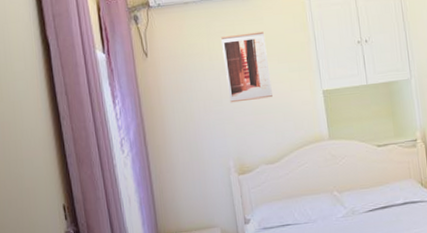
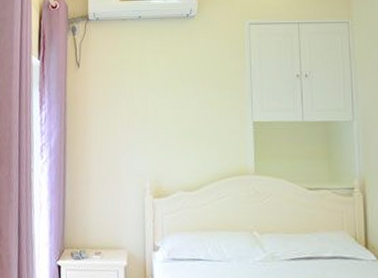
wall art: present [221,31,273,103] -> none [153,54,199,123]

